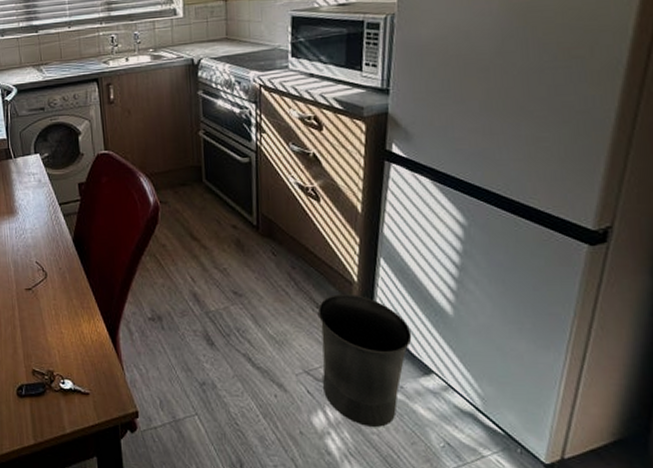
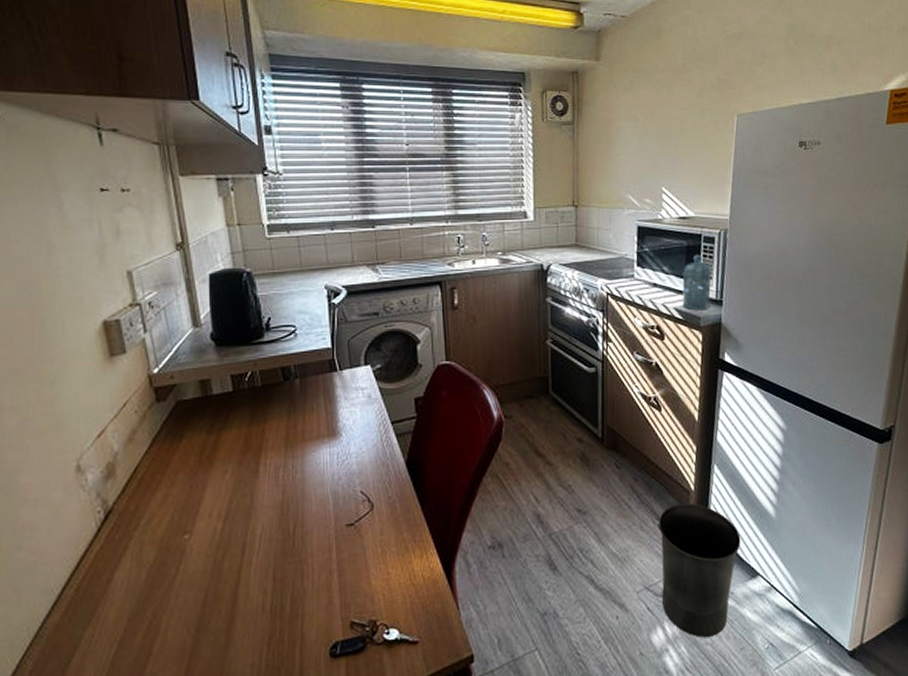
canister: none [342,42,377,101] -> present [682,254,713,311]

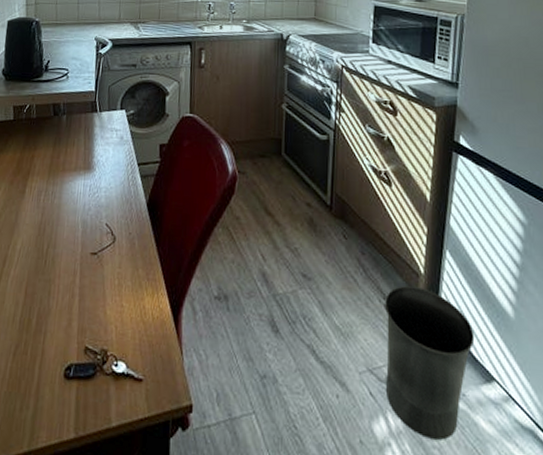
canister: present [682,254,713,311] -> none [416,36,449,91]

